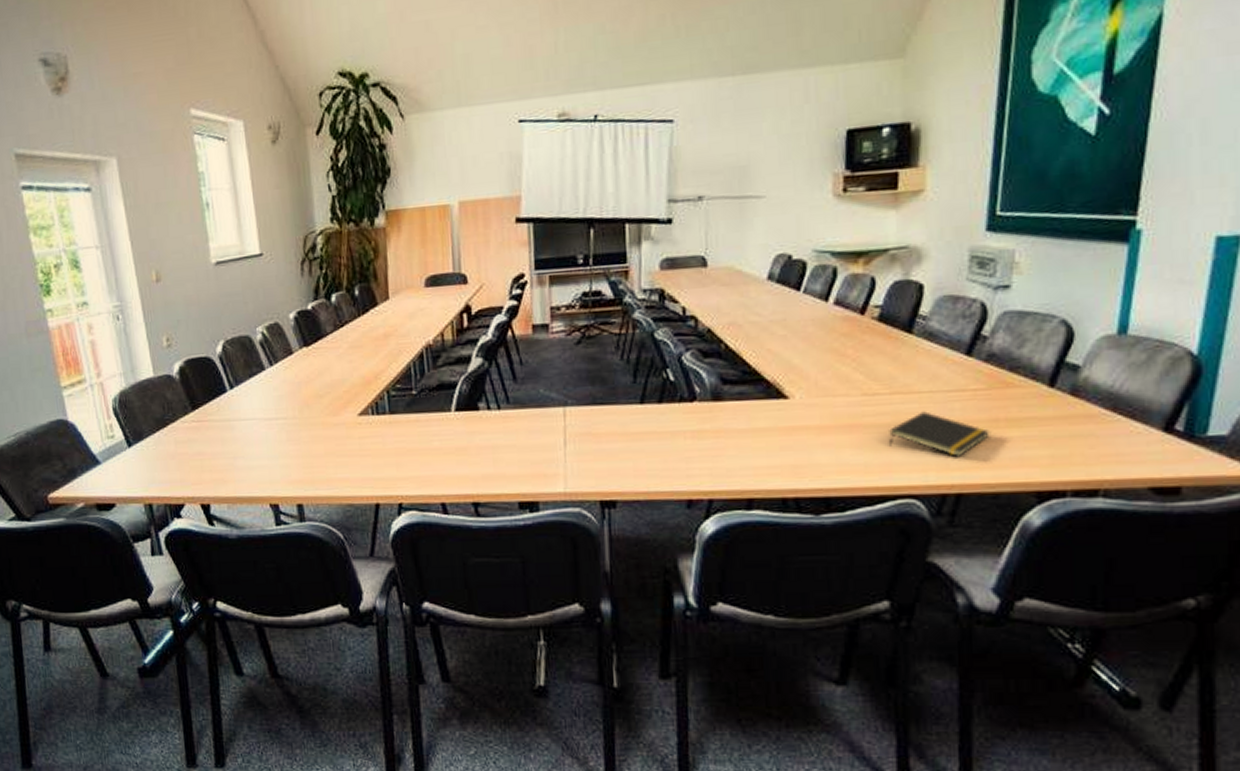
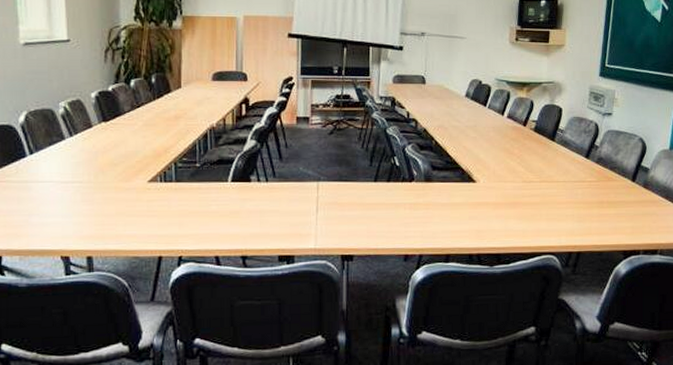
notepad: present [888,411,990,456] -> none [537,195,598,226]

